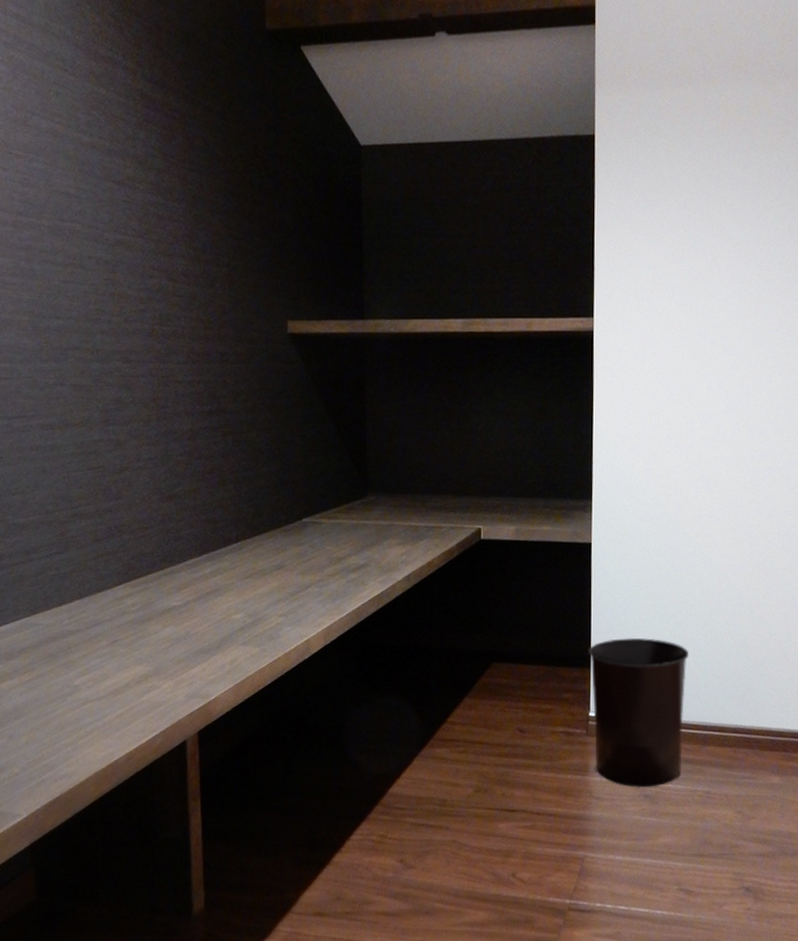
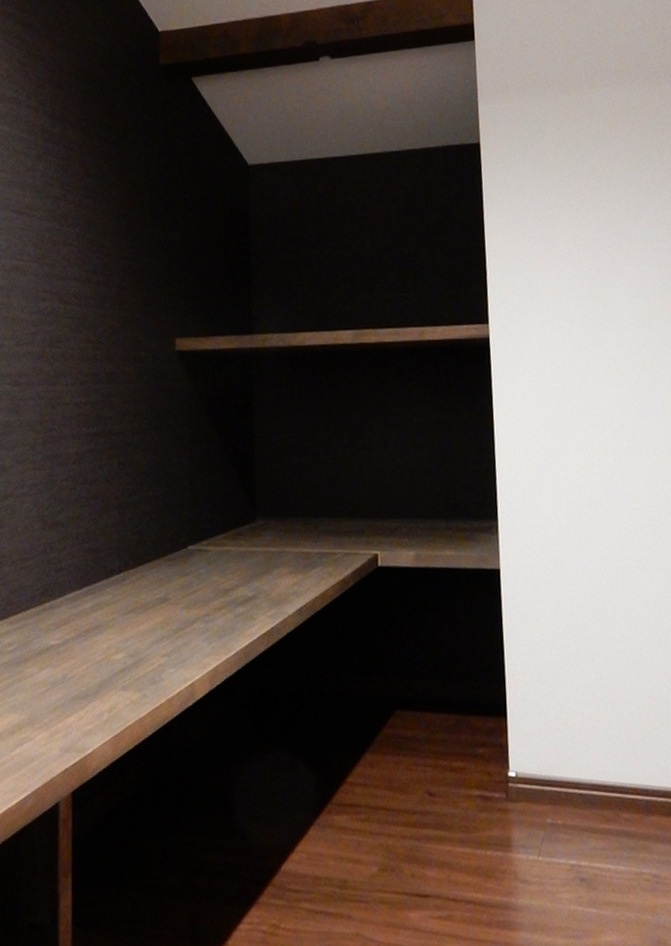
waste bin: present [589,637,688,788] -> none [503,680,623,869]

